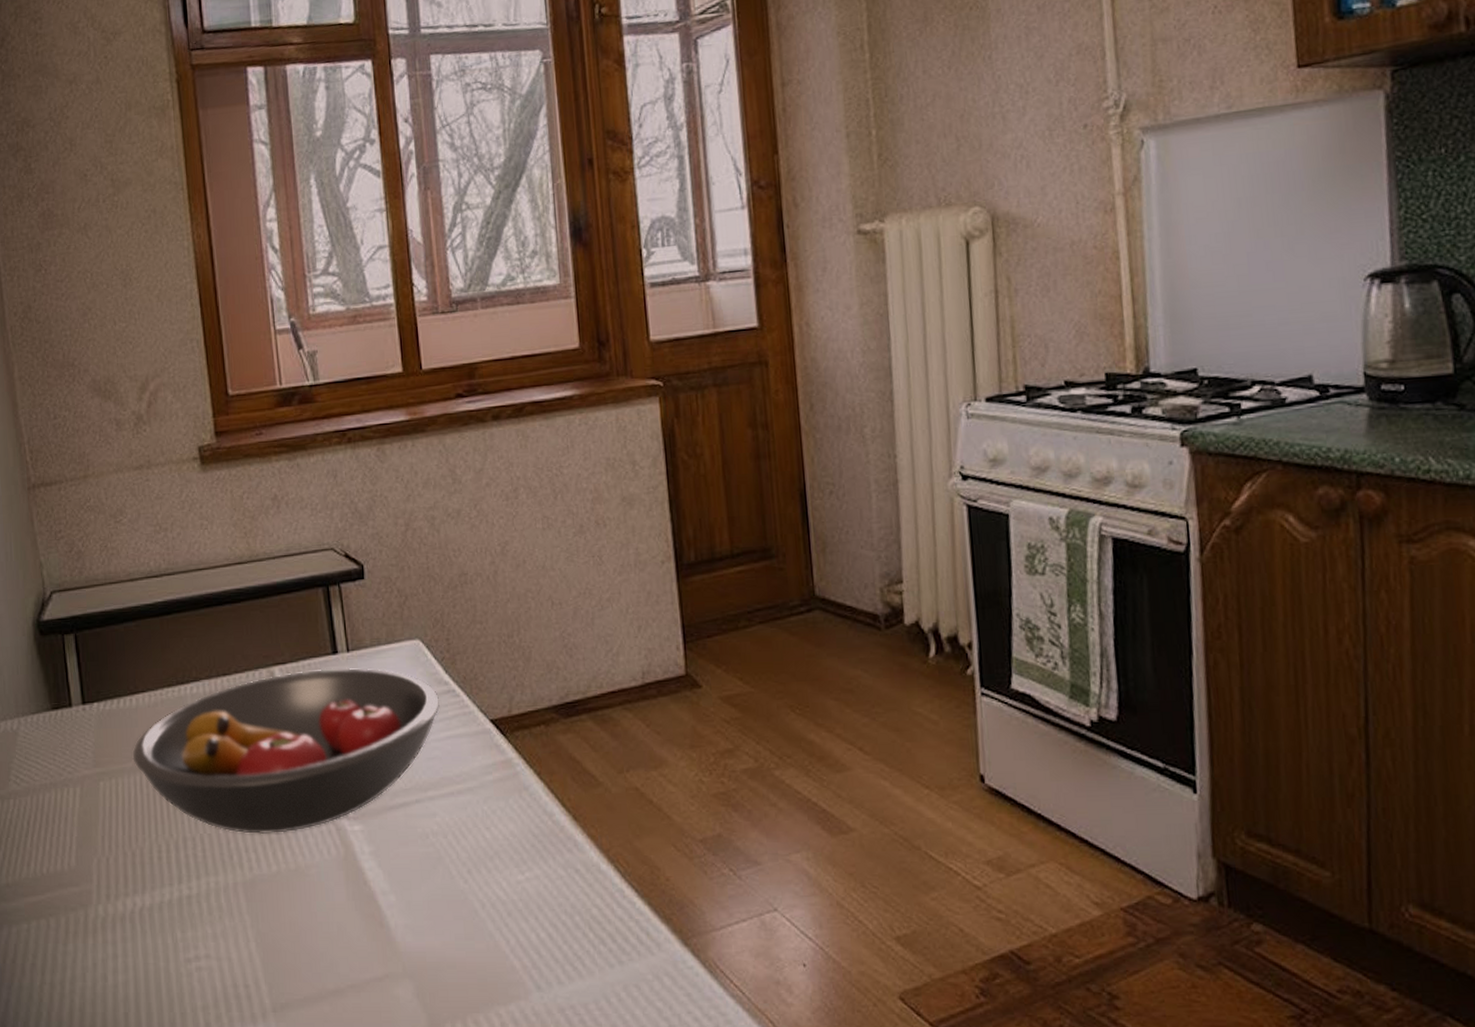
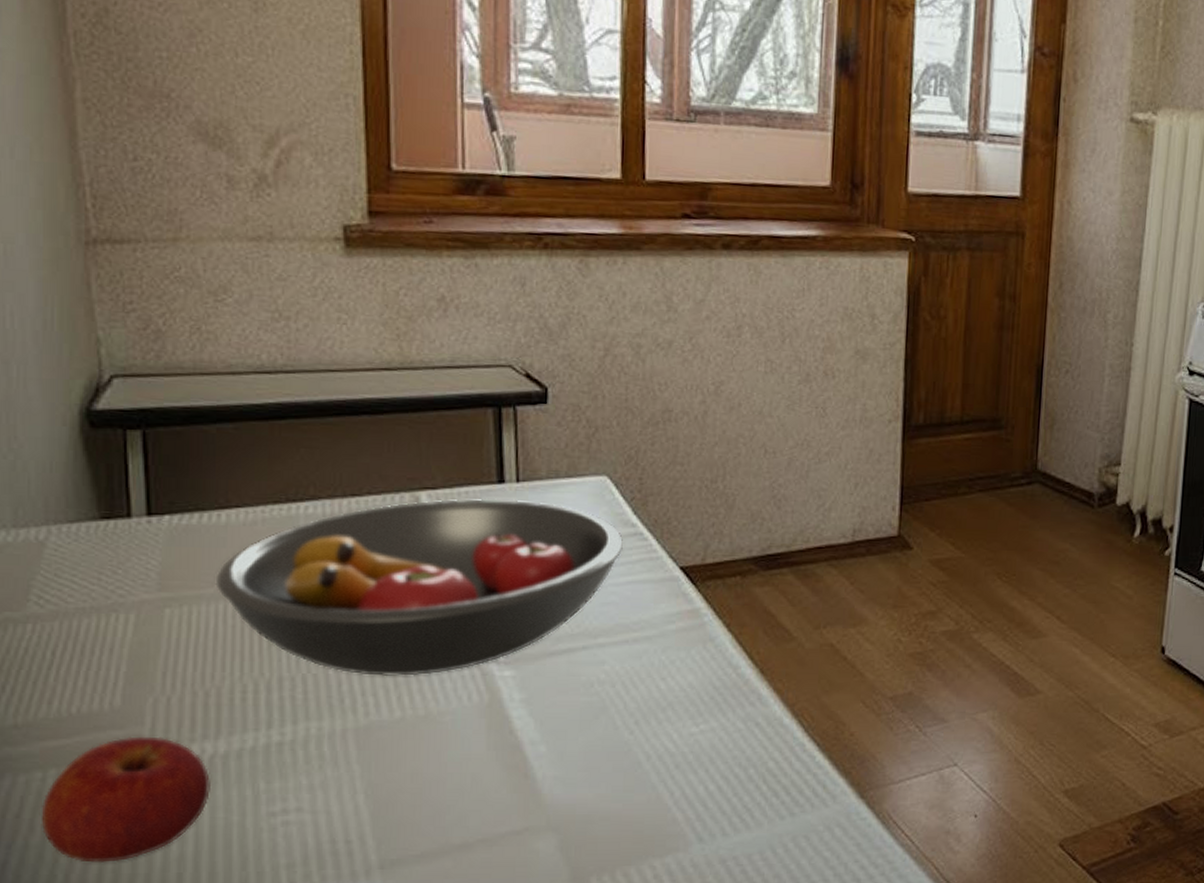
apple: none [28,892,143,1002] -> present [41,736,210,863]

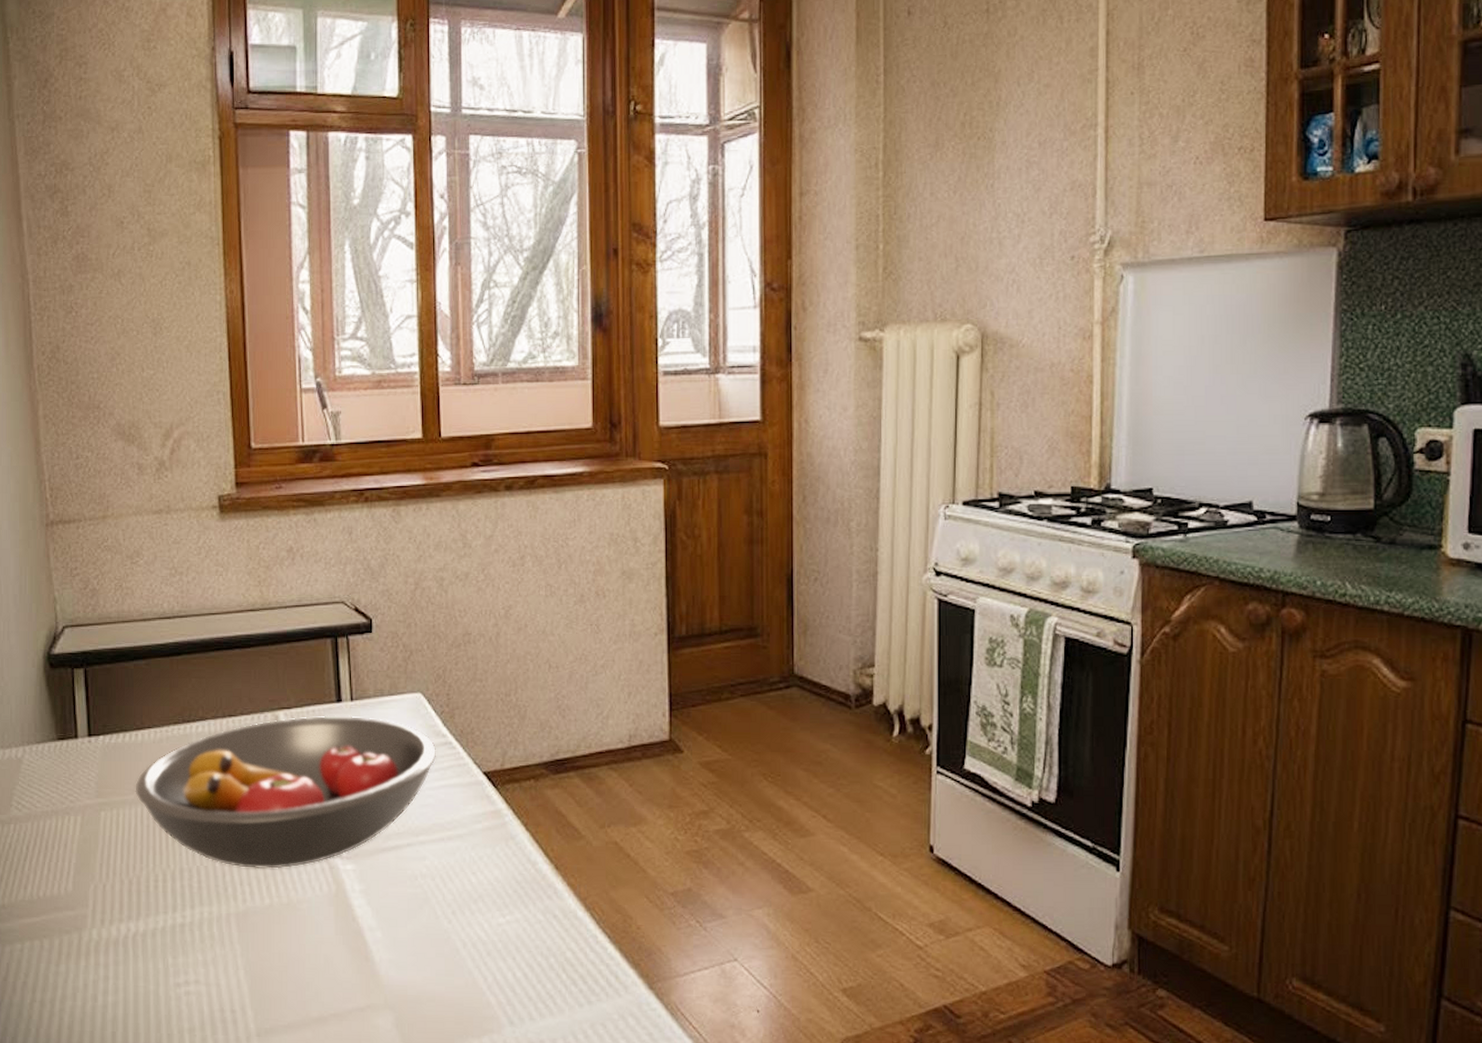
apple: present [41,736,210,863] -> none [20,916,134,1021]

